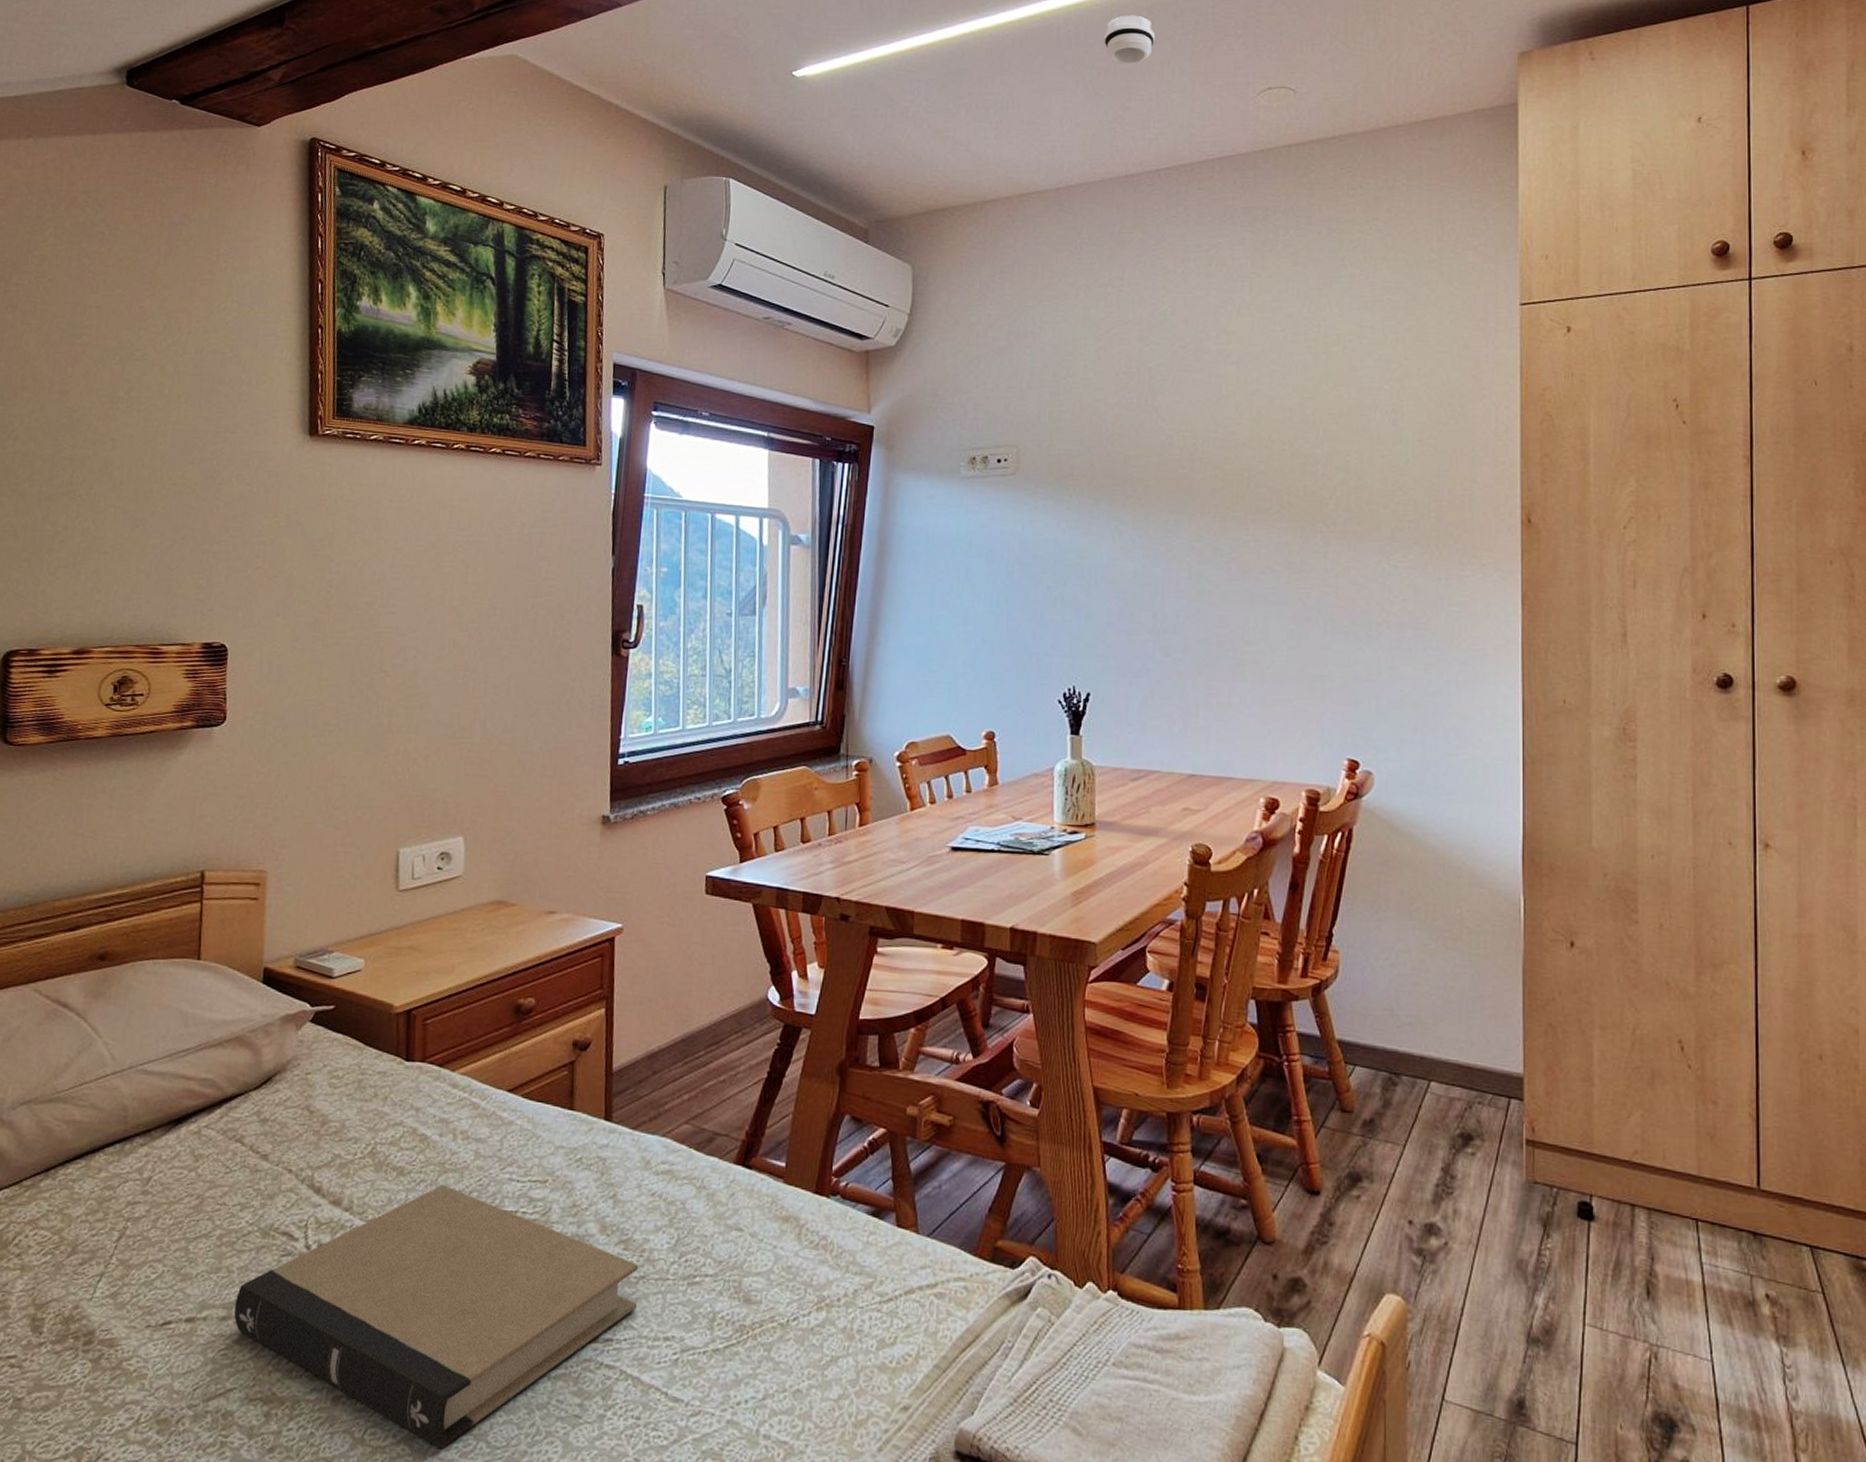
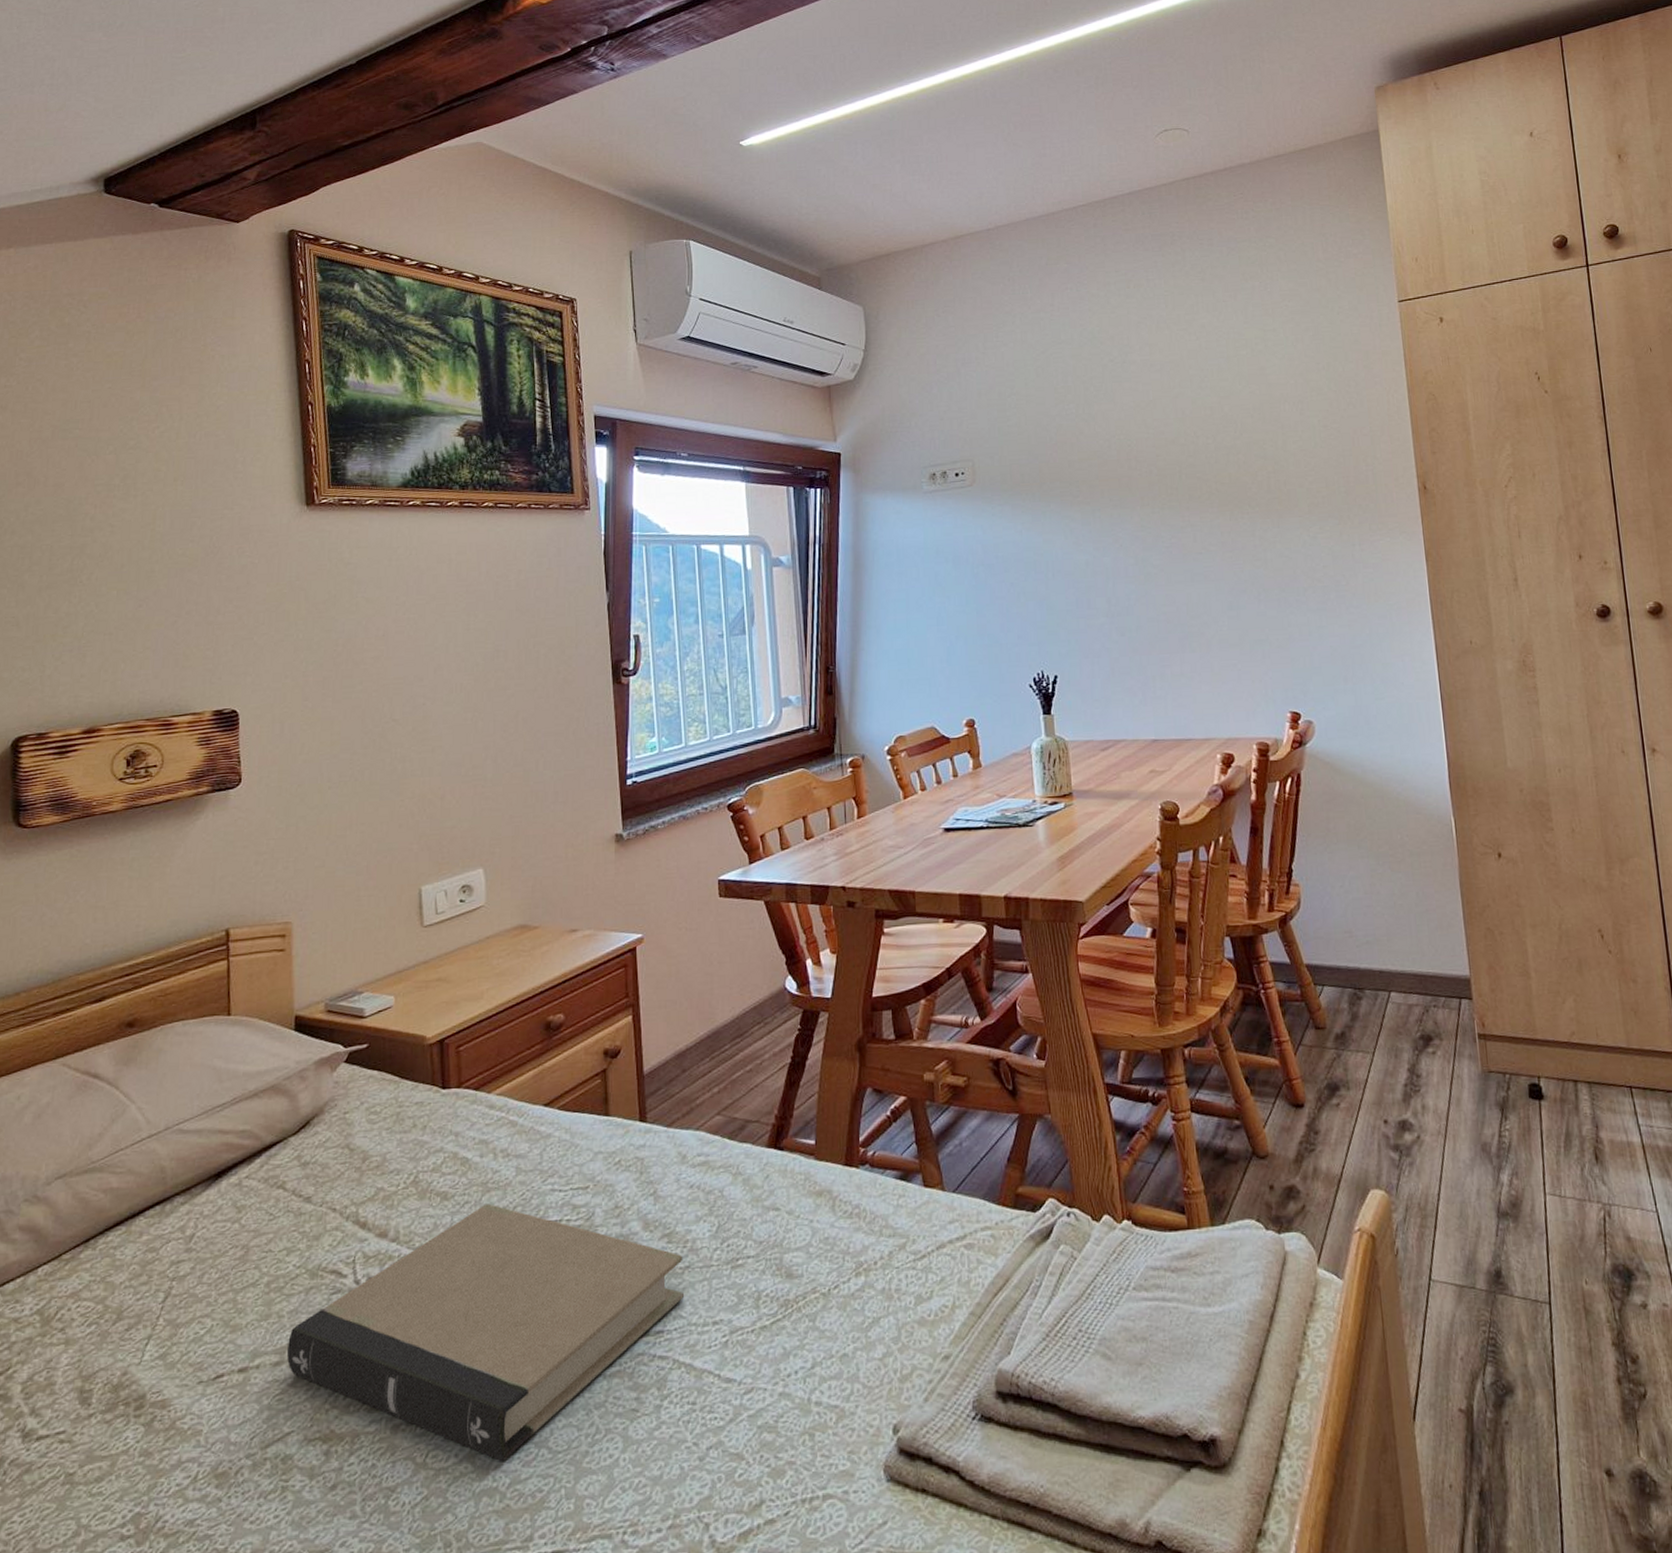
smoke detector: present [1104,15,1155,65] -> none [1017,74,1062,118]

